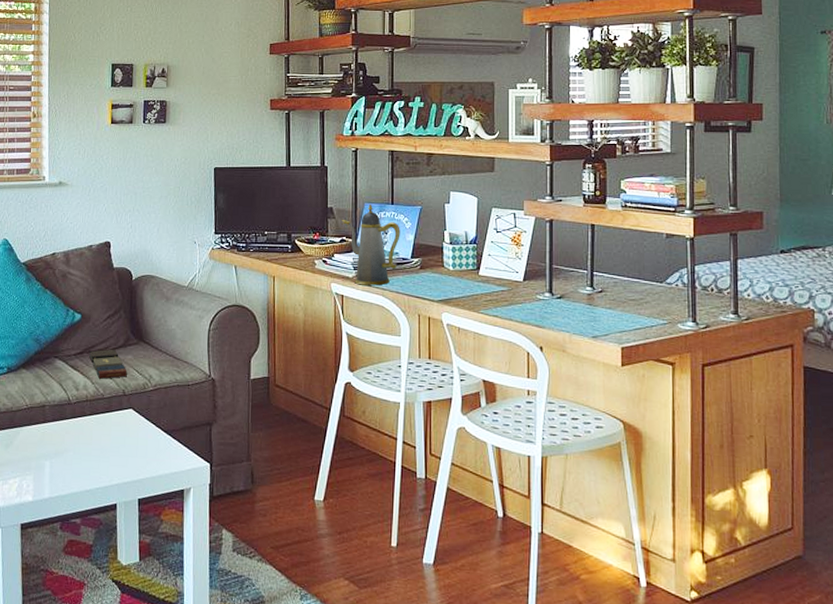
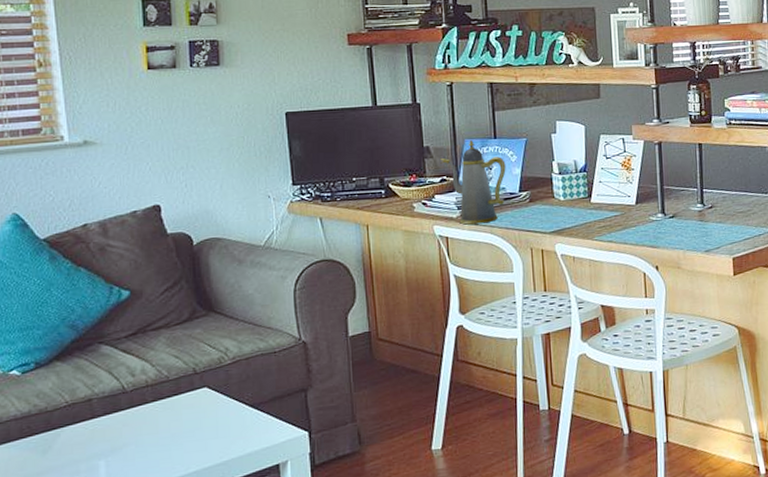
book set: present [89,349,127,379] -> none [145,324,197,360]

